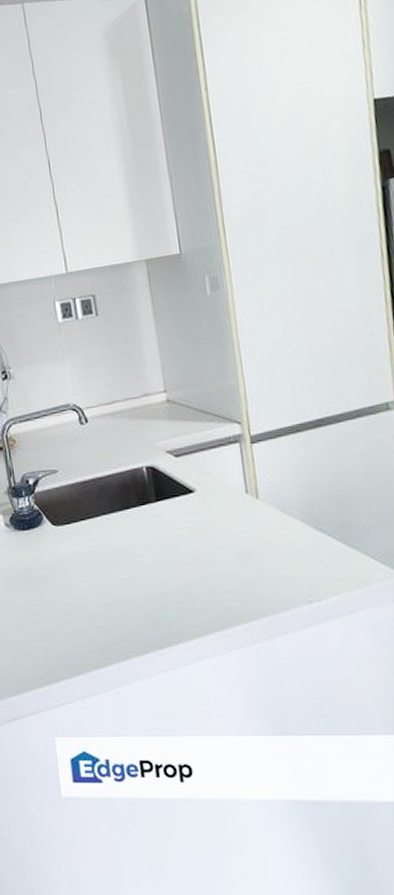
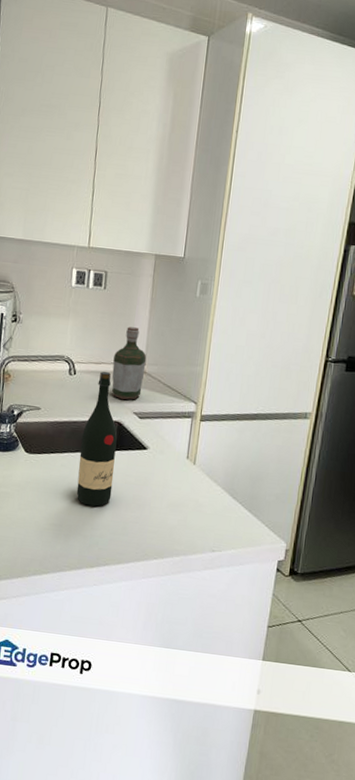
wine bottle: none [112,411,165,574] -> present [76,371,117,507]
bottle: none [126,350,170,440] -> present [112,326,147,400]

